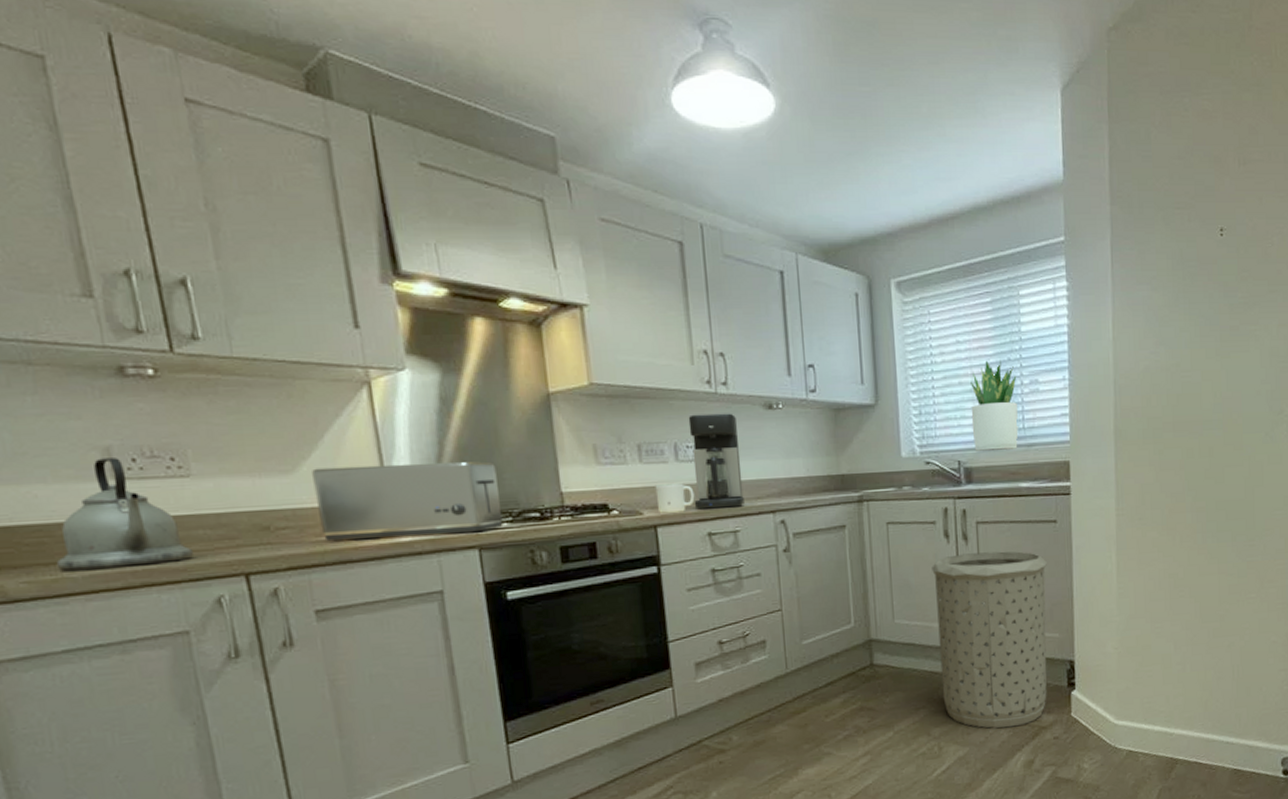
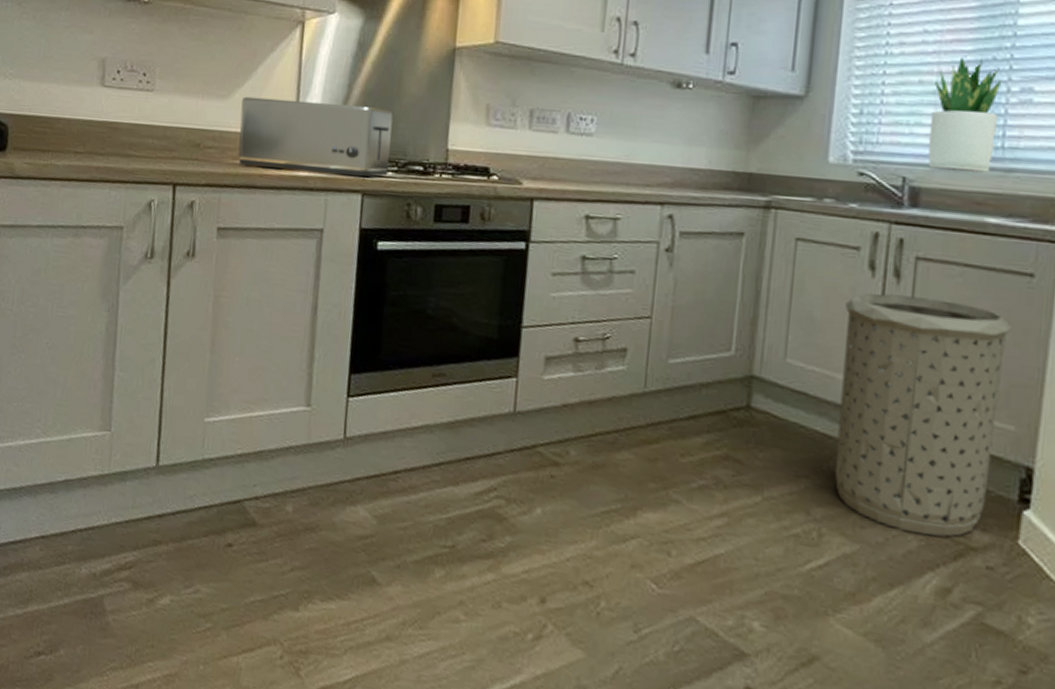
kettle: present [57,458,195,571] -> none [50,67,142,164]
mug: present [655,483,695,513] -> none [537,155,580,188]
coffee maker: present [688,413,744,510] -> none [576,84,639,192]

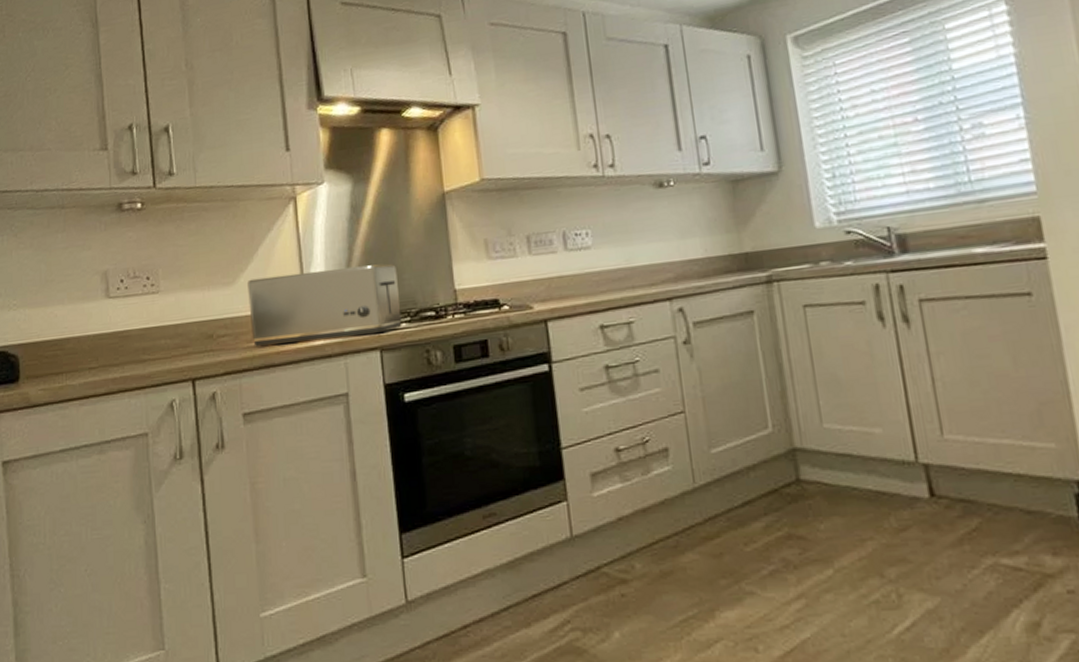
laundry basket: present [834,293,1011,537] -> none [865,334,1049,573]
planter: present [928,56,1003,174] -> none [893,103,965,216]

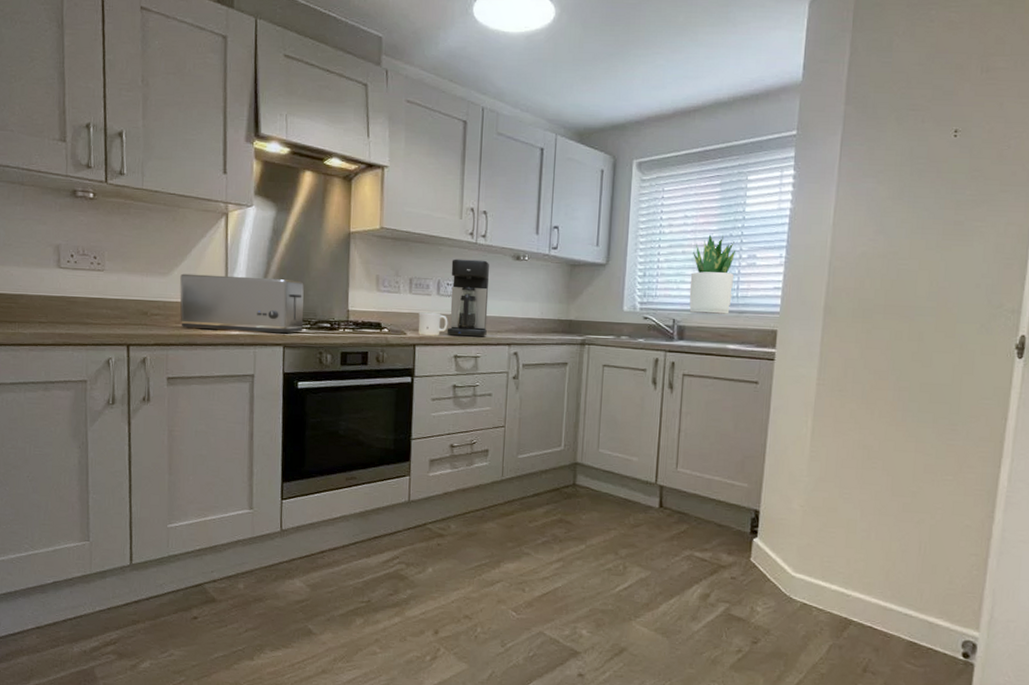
mug: none [544,273,586,307] -> present [418,312,448,336]
coffee maker: none [576,195,638,301] -> present [446,259,490,337]
planter: none [893,103,965,216] -> present [689,233,736,315]

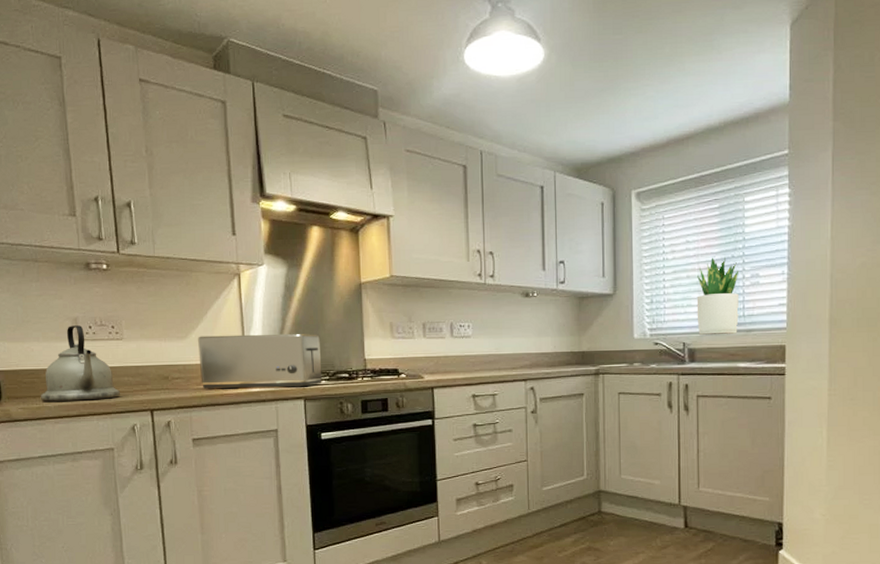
kettle: none [17,253,98,331] -> present [41,325,121,402]
mug: present [418,312,448,336] -> none [434,355,464,378]
coffee maker: present [446,259,490,337] -> none [462,299,502,376]

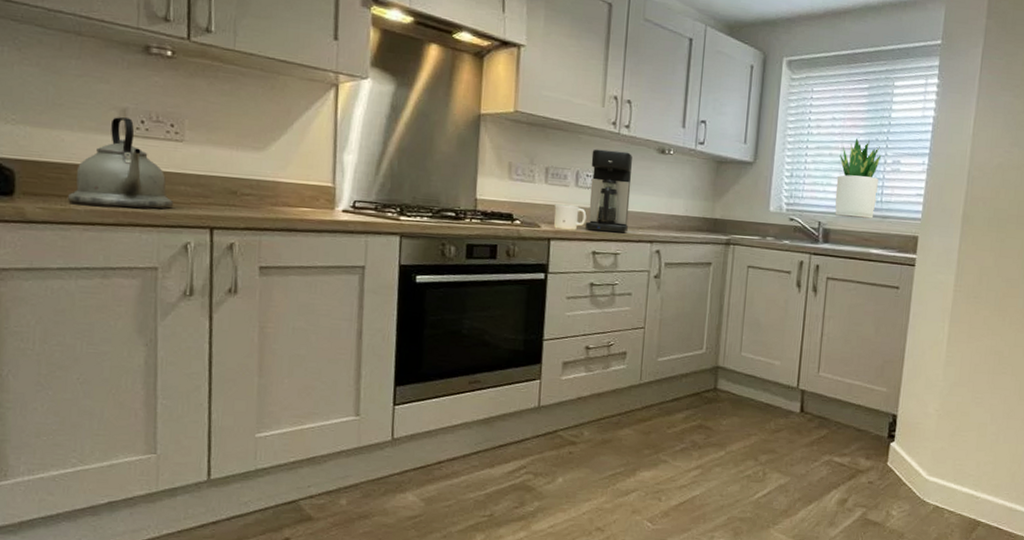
toaster: present [198,333,322,390] -> none [277,149,426,222]
mug: none [434,355,464,378] -> present [553,204,587,230]
coffee maker: none [462,299,502,376] -> present [584,149,632,233]

